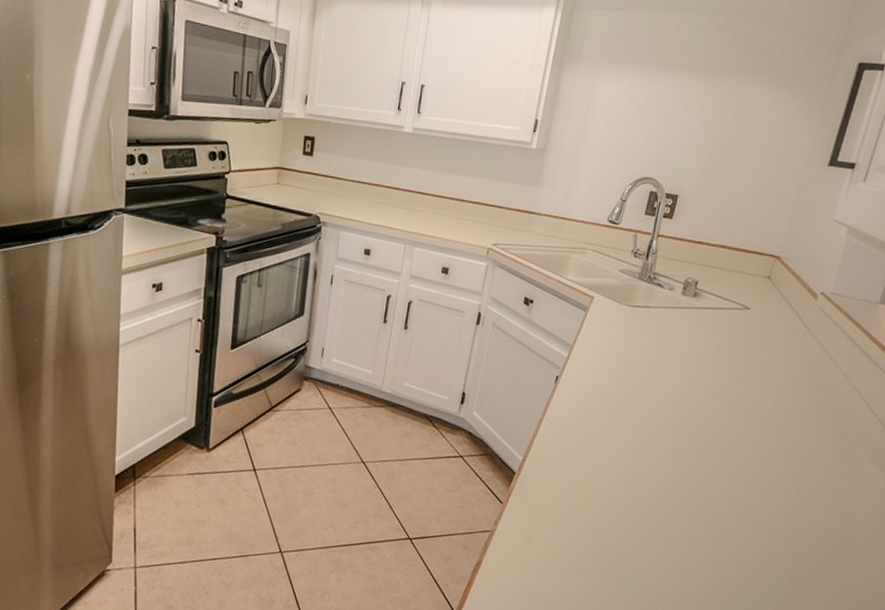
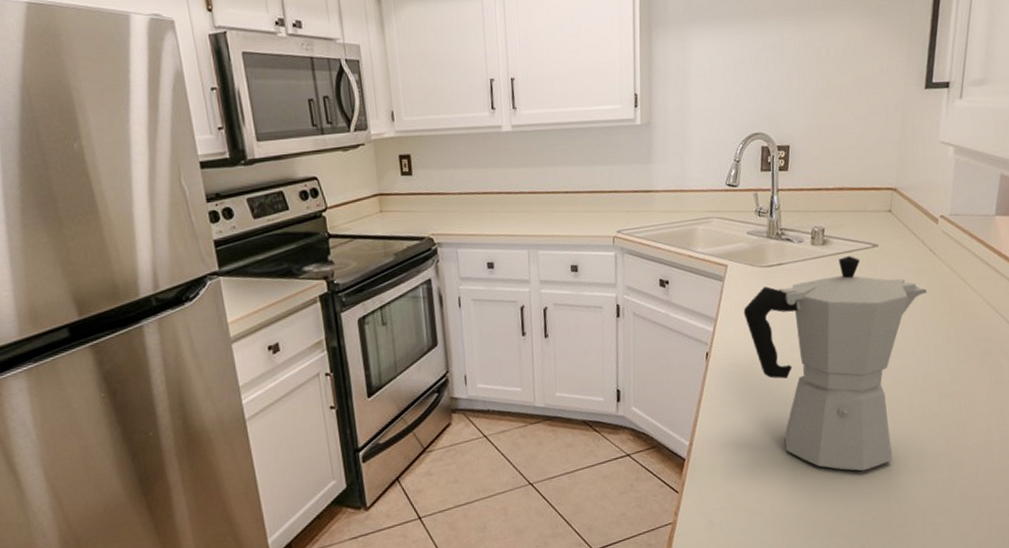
moka pot: none [600,312,792,526] -> present [743,255,927,471]

